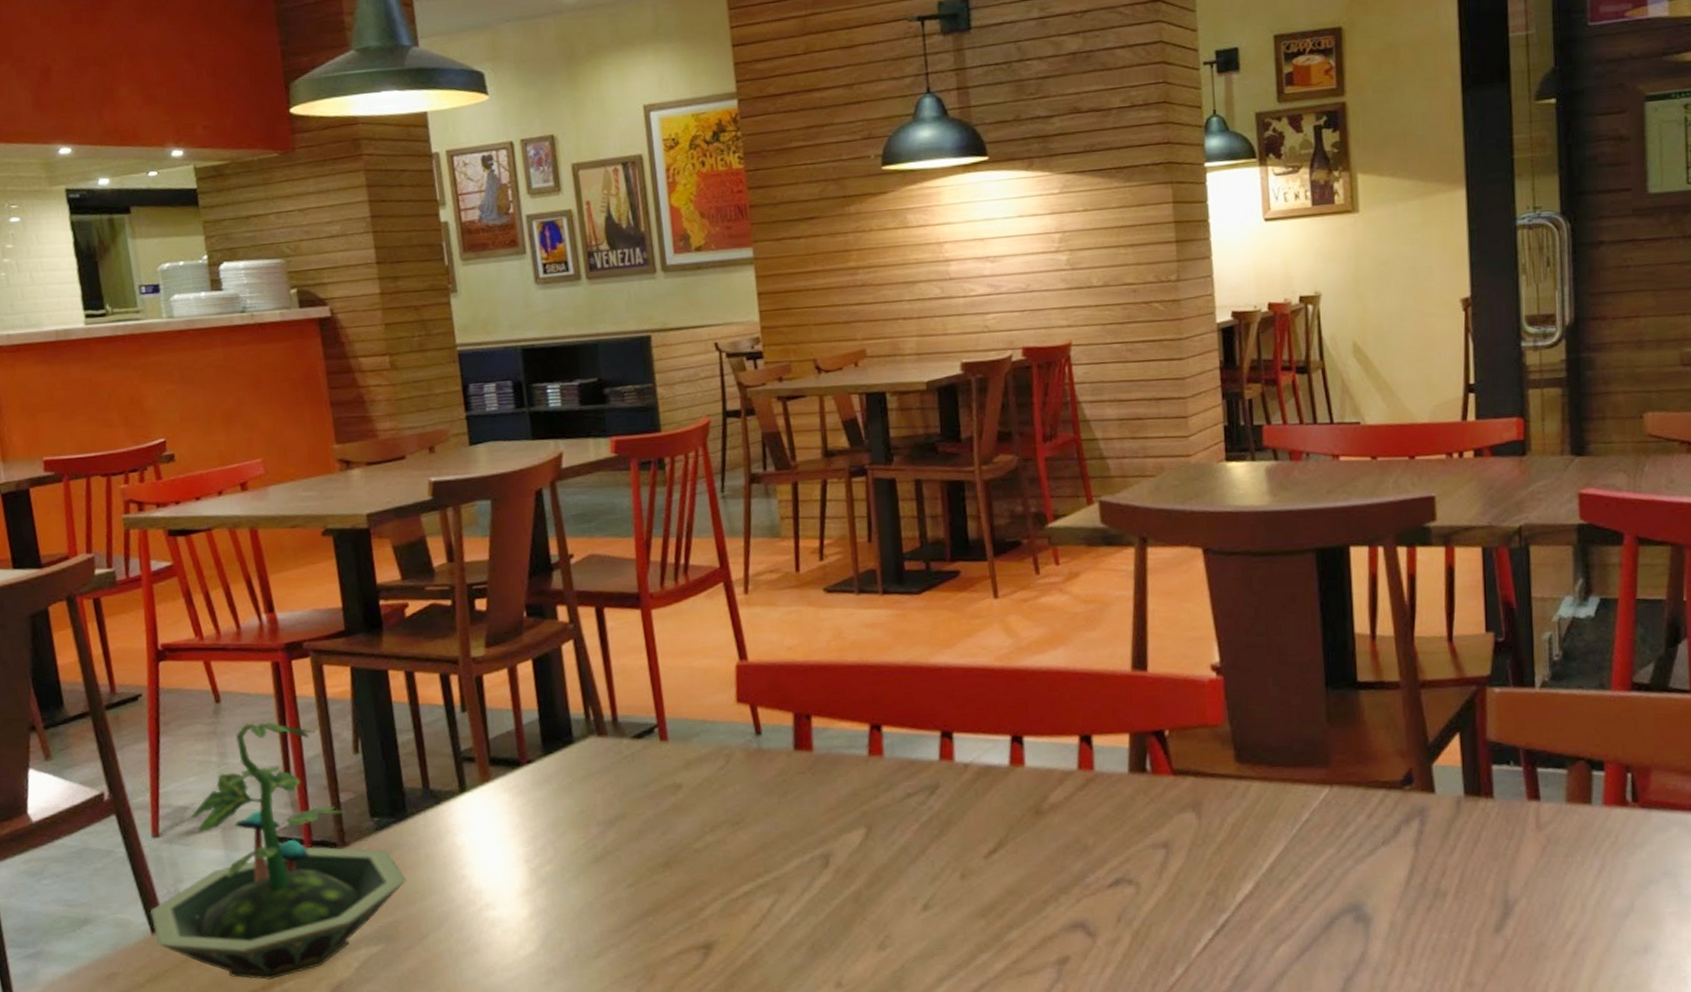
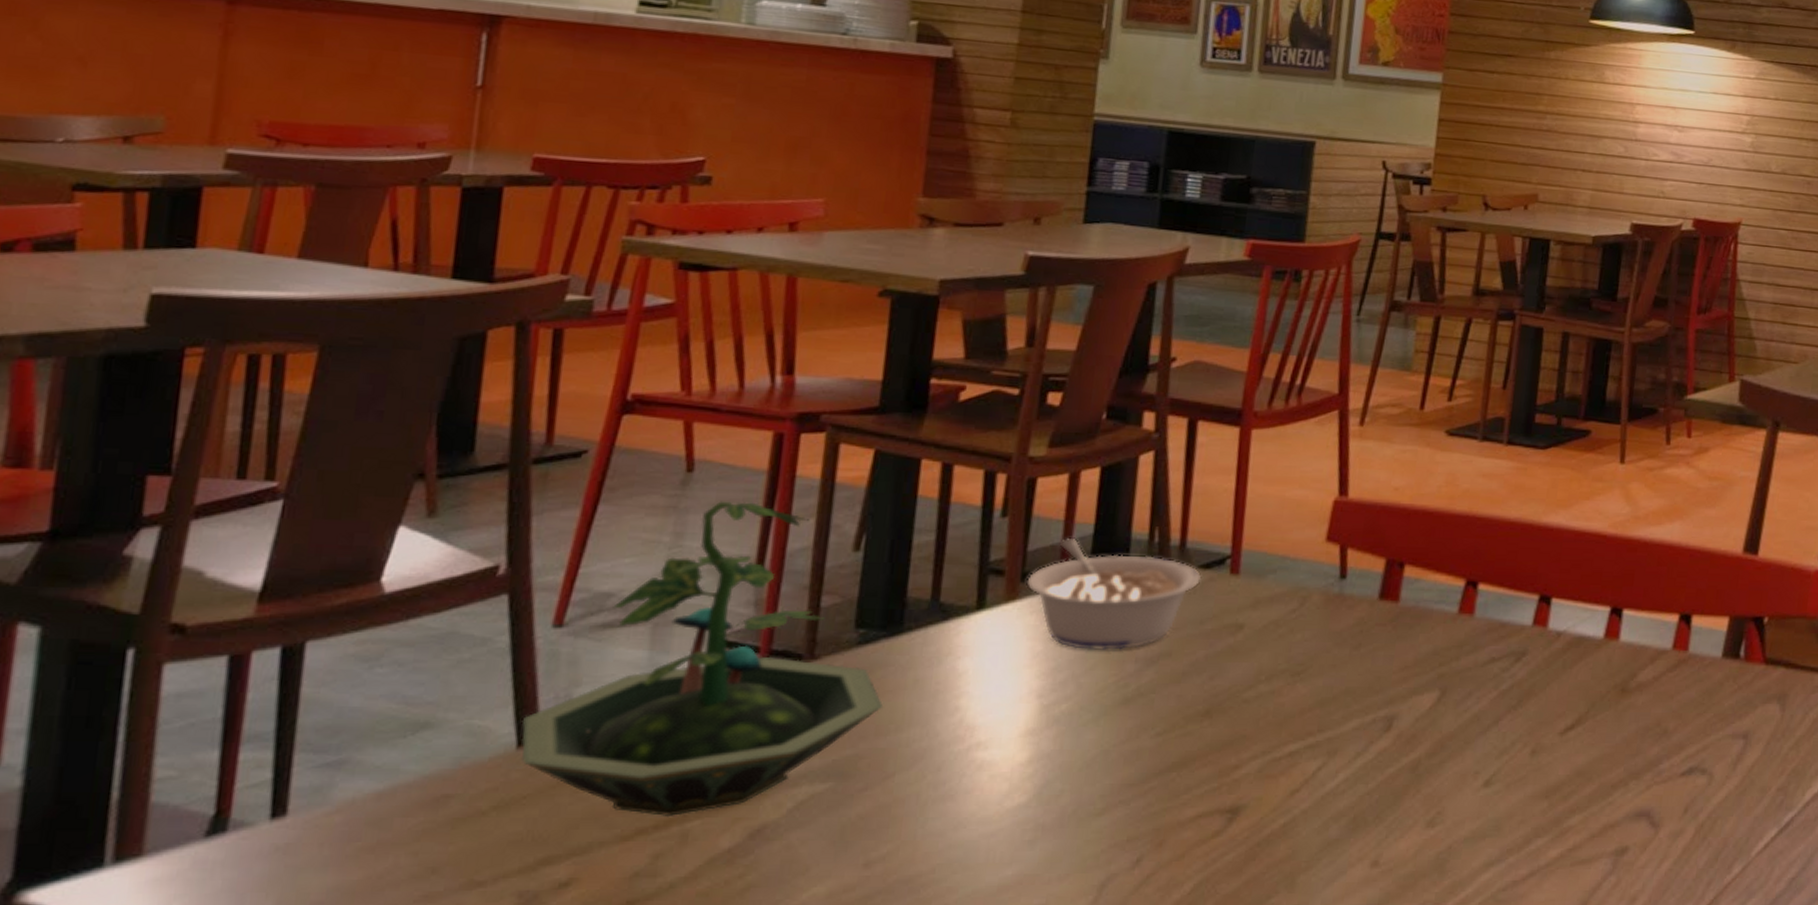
legume: none [494,723,637,819] -> present [1026,537,1202,650]

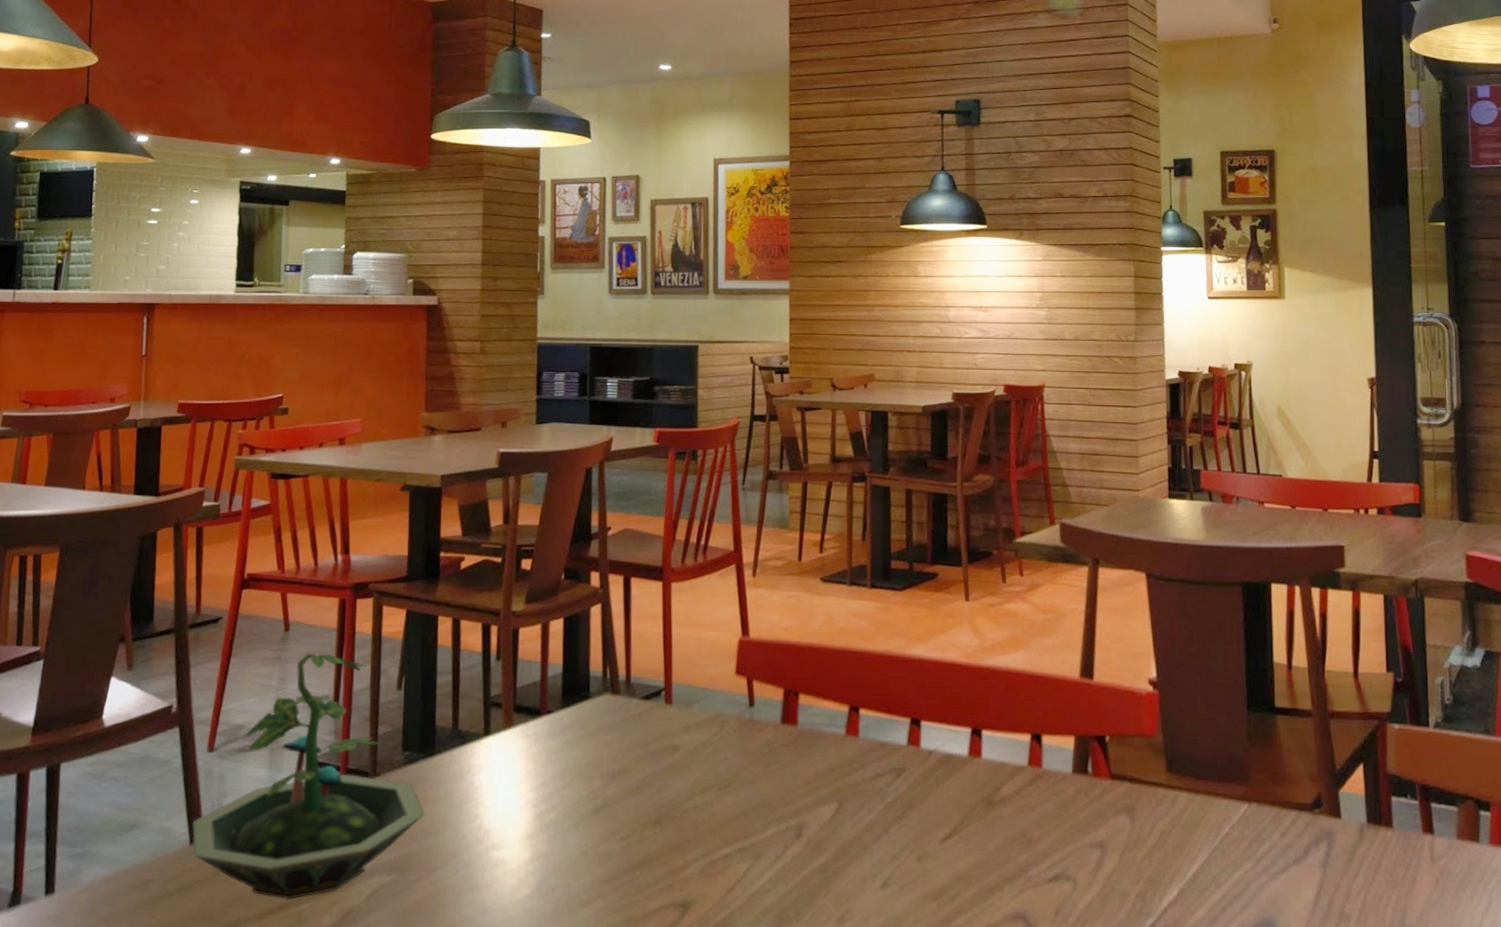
legume: present [1026,537,1202,650] -> none [518,676,645,768]

